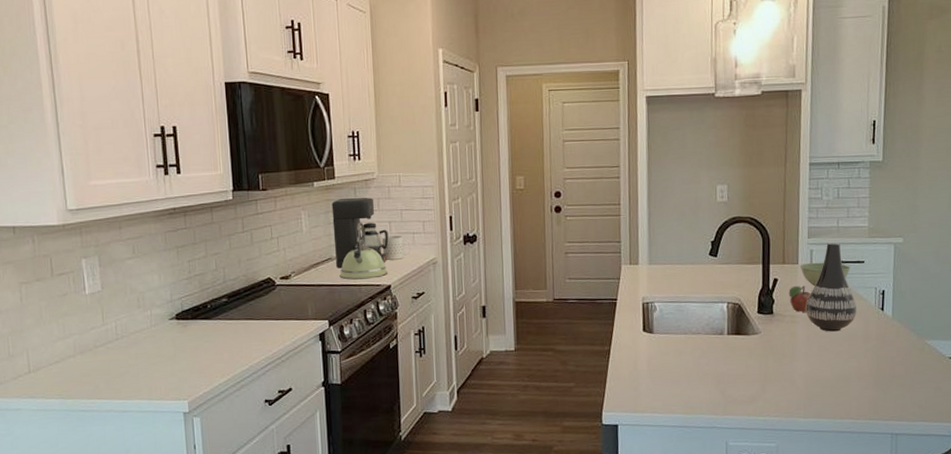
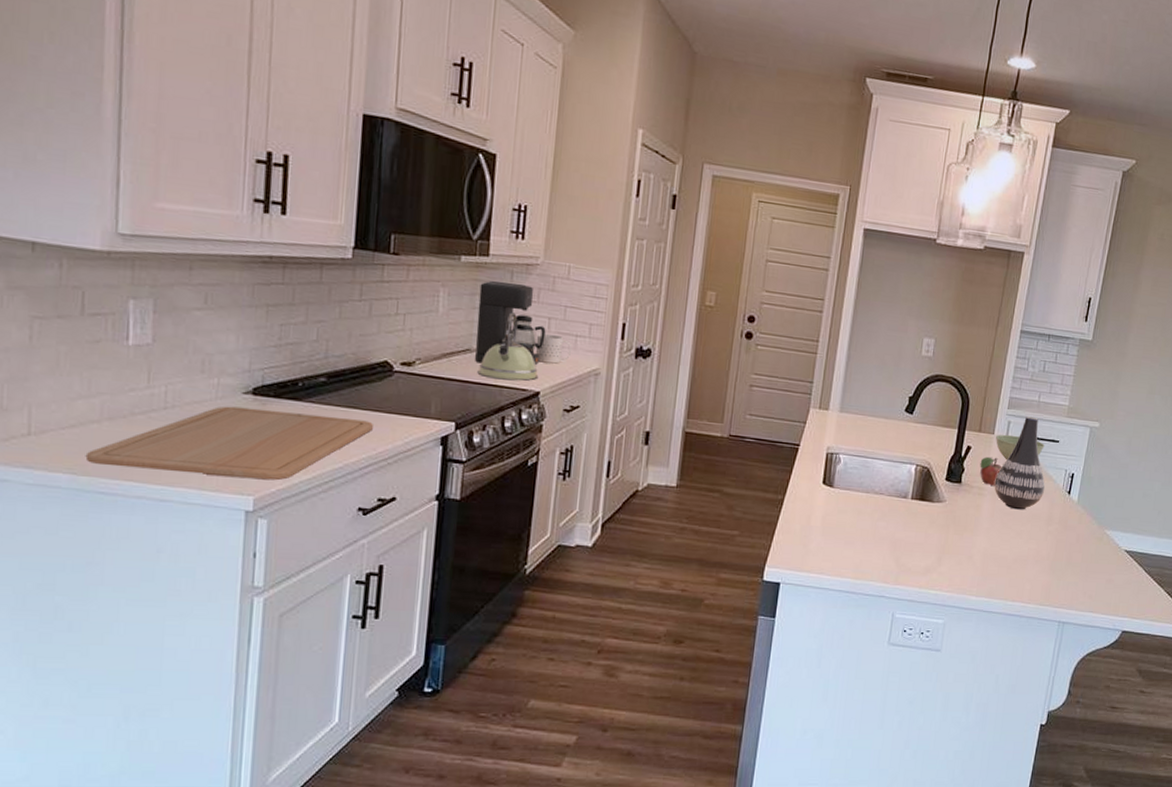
chopping board: none [68,328,267,390] -> present [85,406,373,481]

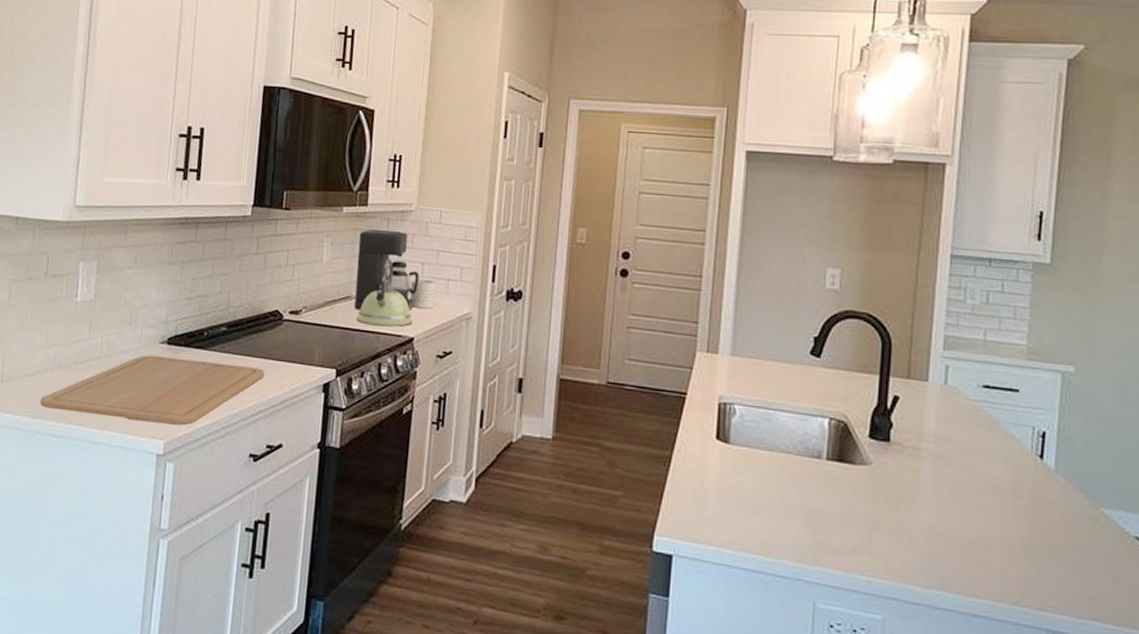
fruit: present [980,457,1002,486] -> none [913,410,943,446]
vase: present [994,416,1045,510] -> none [934,359,1005,478]
bowl: present [995,434,1045,461] -> none [930,381,999,414]

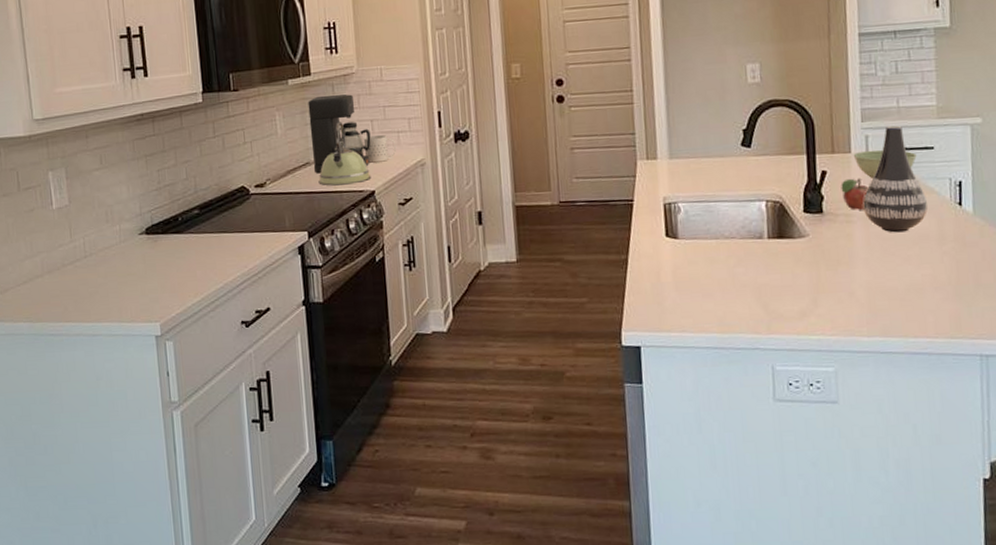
chopping board: present [40,355,265,426] -> none [36,242,242,312]
fruit: none [913,410,943,446] -> present [841,179,869,211]
bowl: none [930,381,999,414] -> present [853,150,917,180]
vase: none [934,359,1005,478] -> present [863,125,928,233]

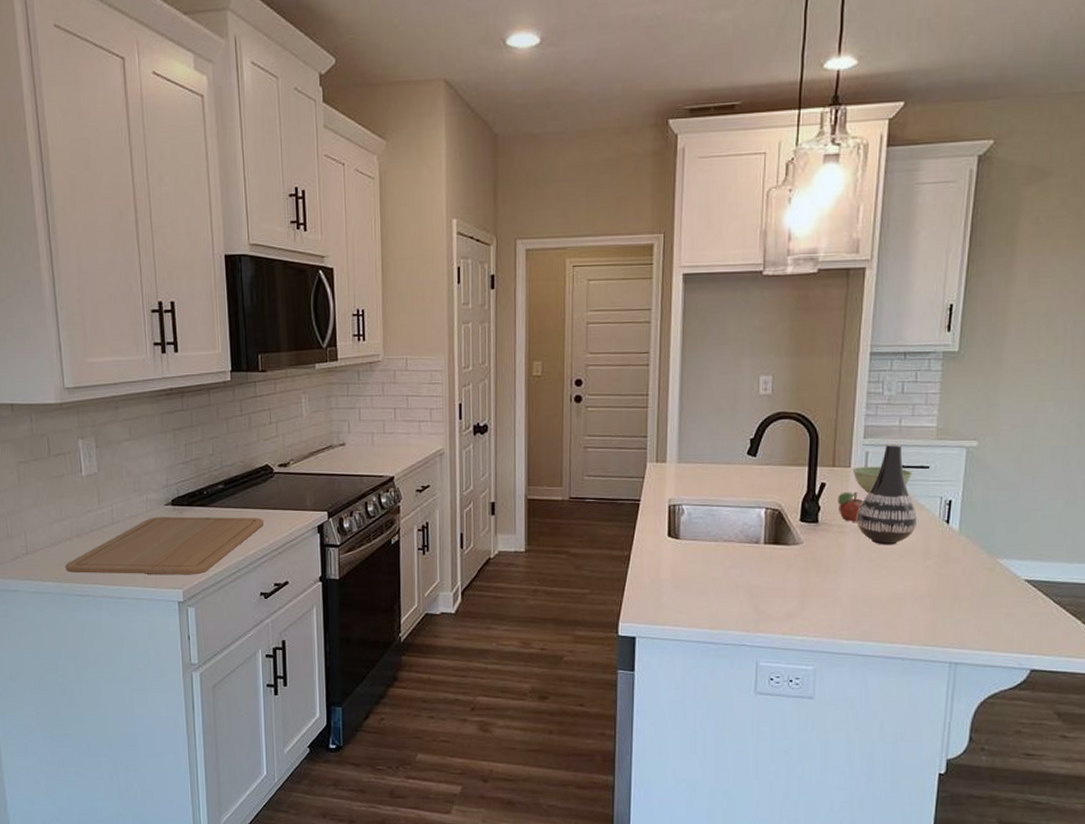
chopping board: none [36,242,242,312] -> present [65,516,264,575]
coffee maker: present [308,94,371,174] -> none [333,381,393,457]
kettle: present [318,121,372,186] -> none [340,408,392,470]
mug: present [363,135,397,163] -> none [385,423,418,450]

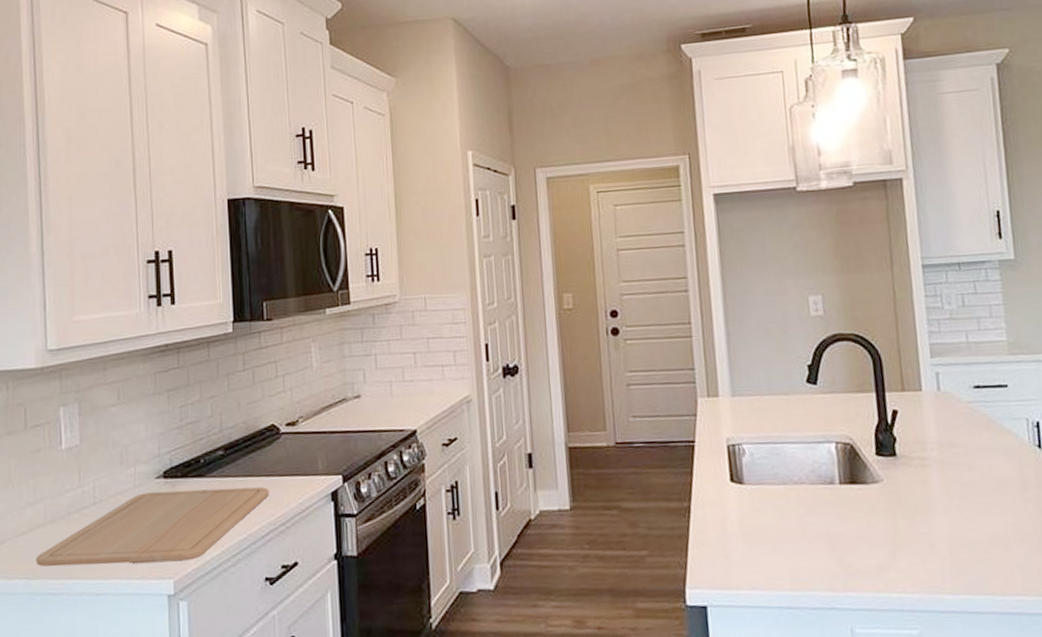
fruit: present [837,493,864,522] -> none [913,419,943,453]
bowl: present [852,466,912,494] -> none [924,387,991,420]
vase: present [856,444,917,545] -> none [937,361,1006,478]

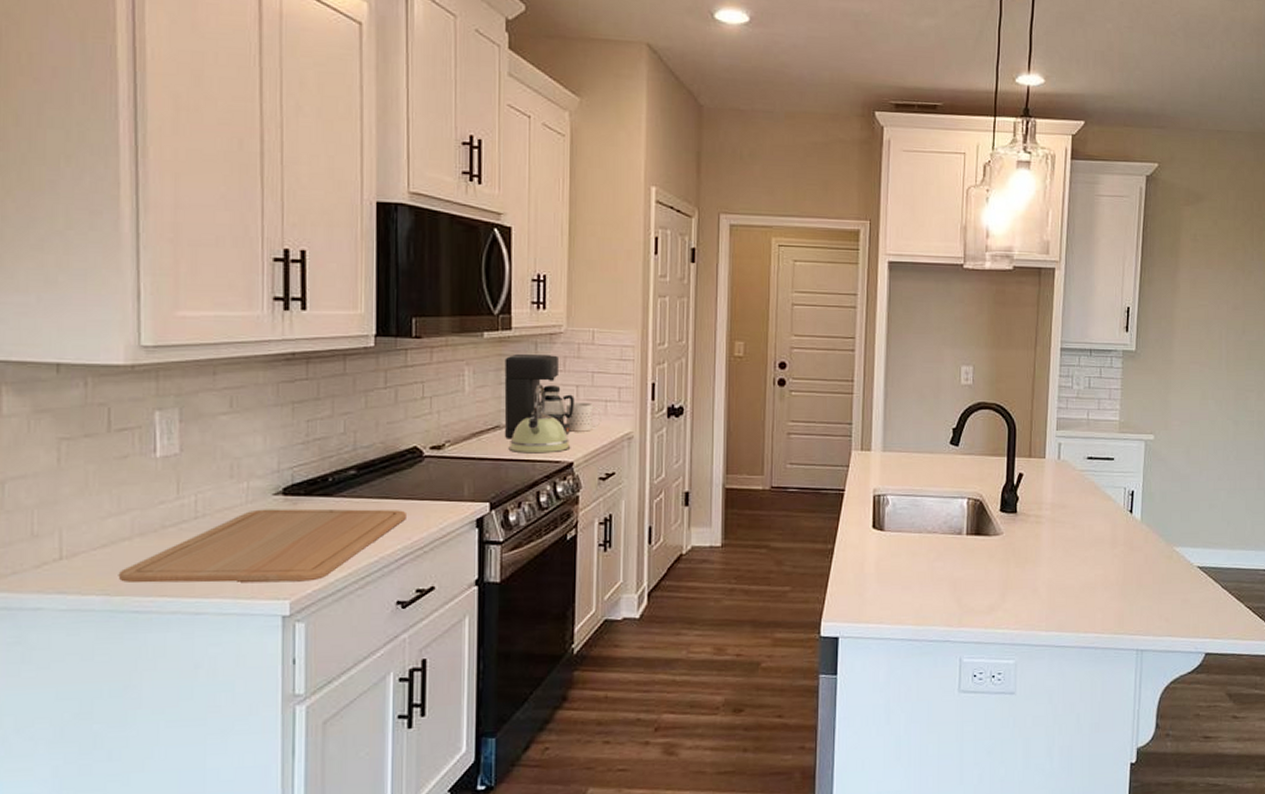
coffee maker: none [346,325,414,411] -> present [504,353,575,439]
kettle: none [355,354,413,425] -> present [508,384,571,454]
mug: none [405,369,441,399] -> present [565,403,603,432]

